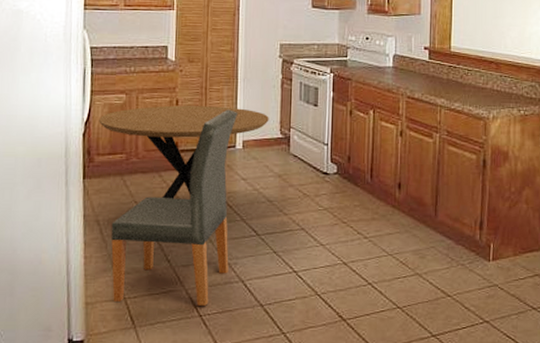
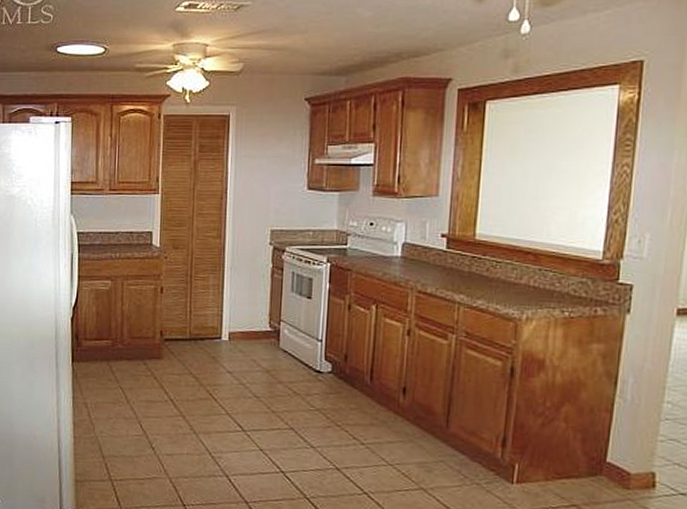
dining table: present [99,105,269,199] -> none [86,293,258,388]
dining chair: present [111,109,238,306] -> none [98,299,225,496]

